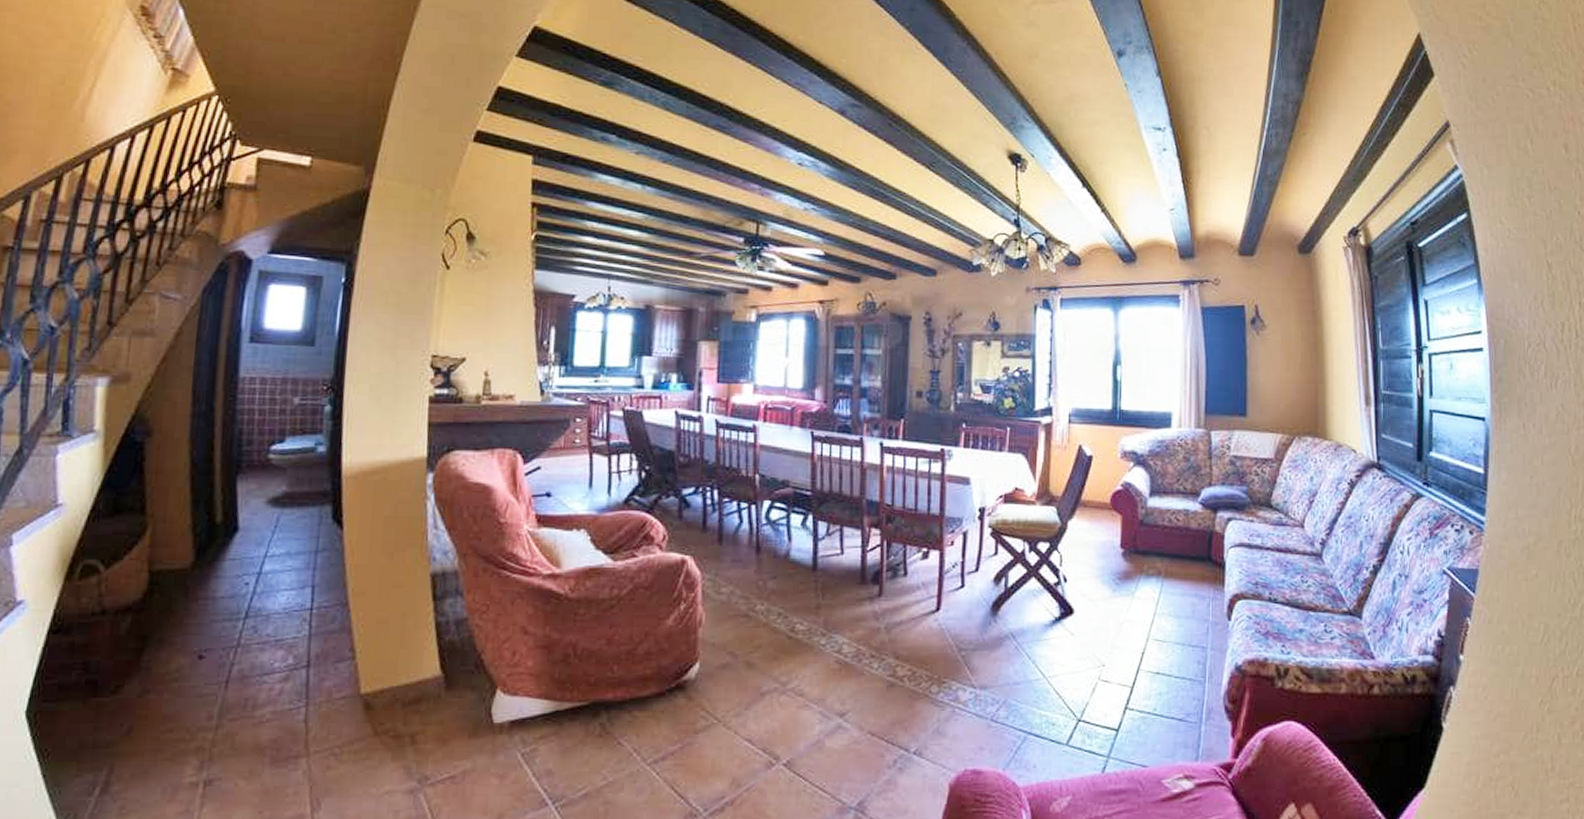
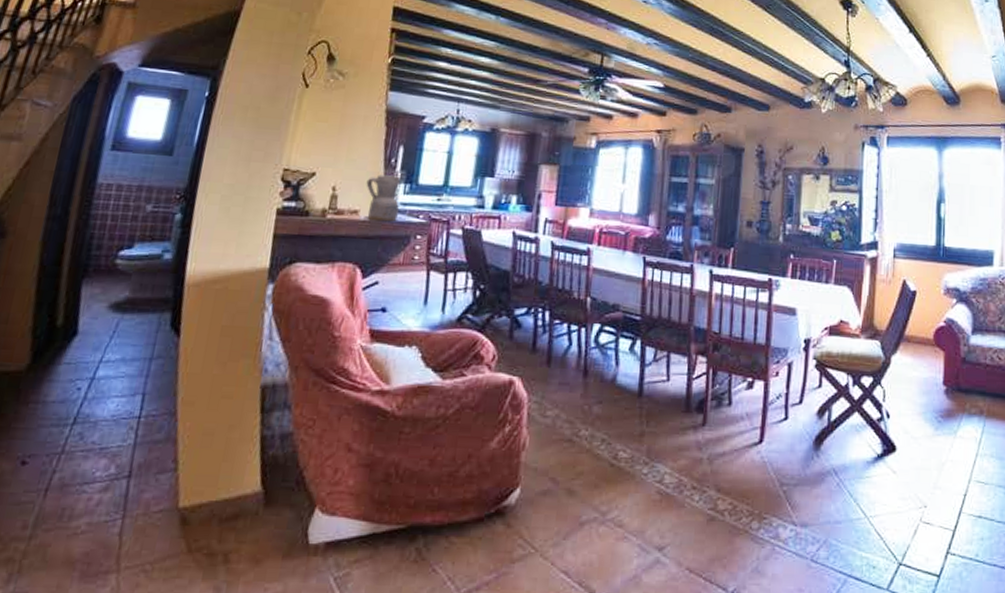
ceramic pitcher: none [519,357,555,407] -> present [366,174,400,223]

